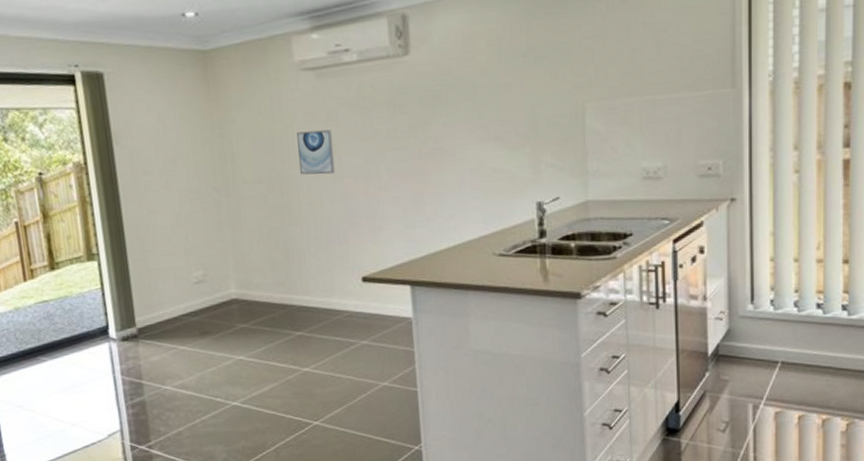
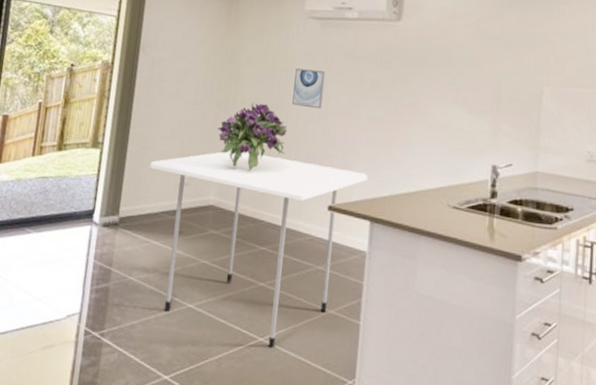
dining table: none [156,235,401,430] -> present [149,151,368,349]
bouquet: none [223,179,303,255] -> present [218,102,288,171]

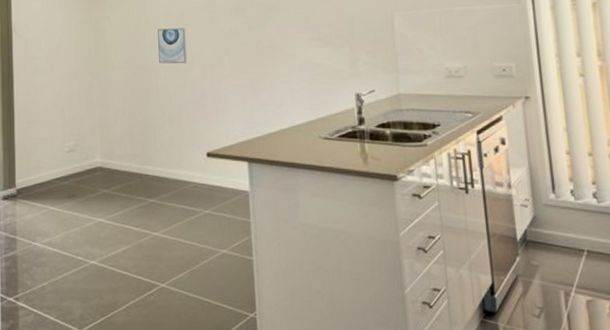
dining table: present [149,151,368,349] -> none [36,113,240,293]
bouquet: present [218,102,288,171] -> none [94,66,159,130]

